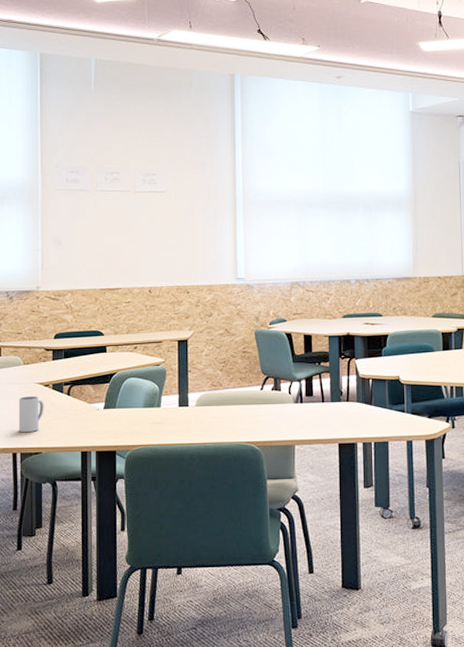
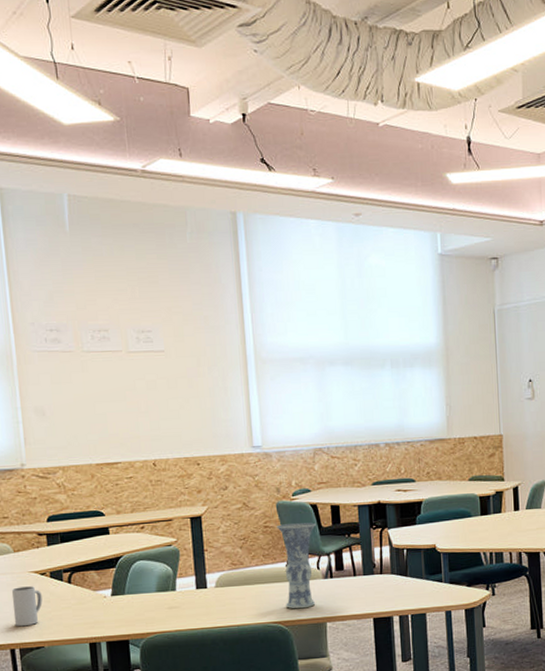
vase: none [254,350,289,431] -> present [277,522,316,609]

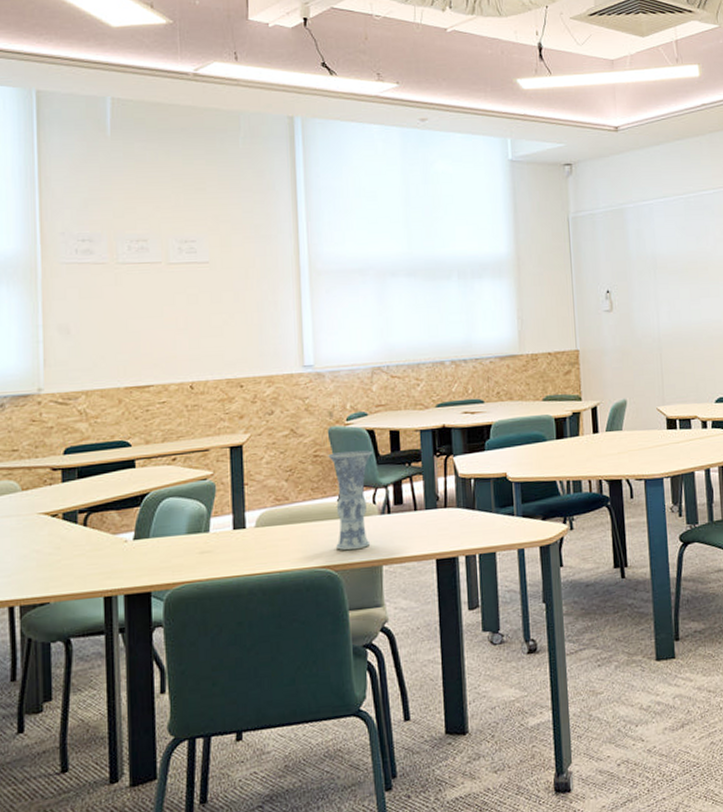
mug: present [11,586,43,627] -> none [15,530,51,579]

